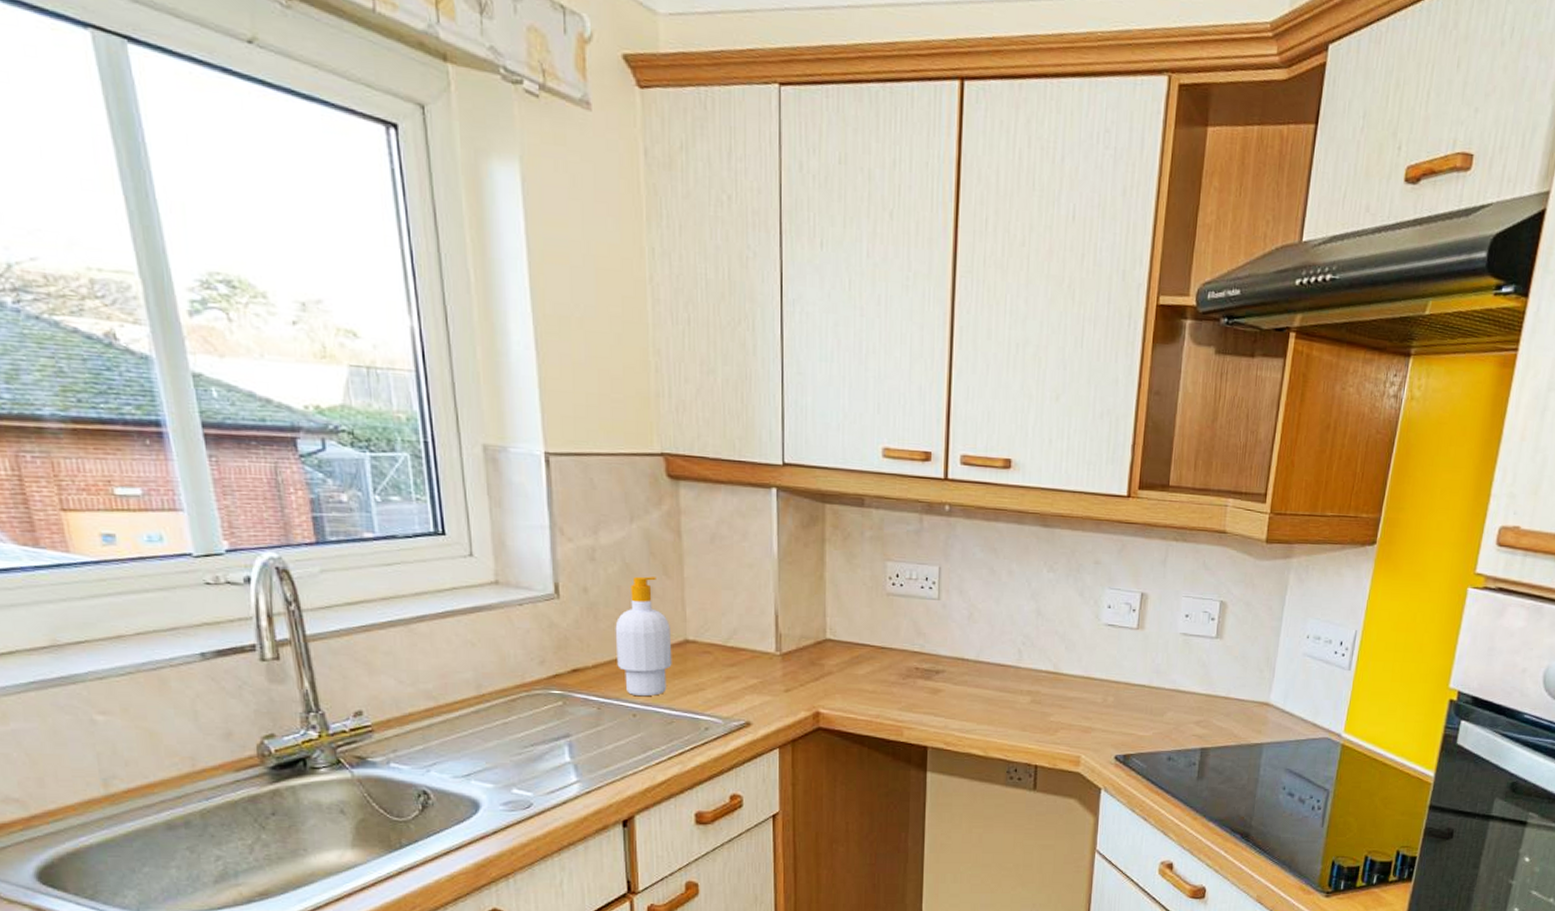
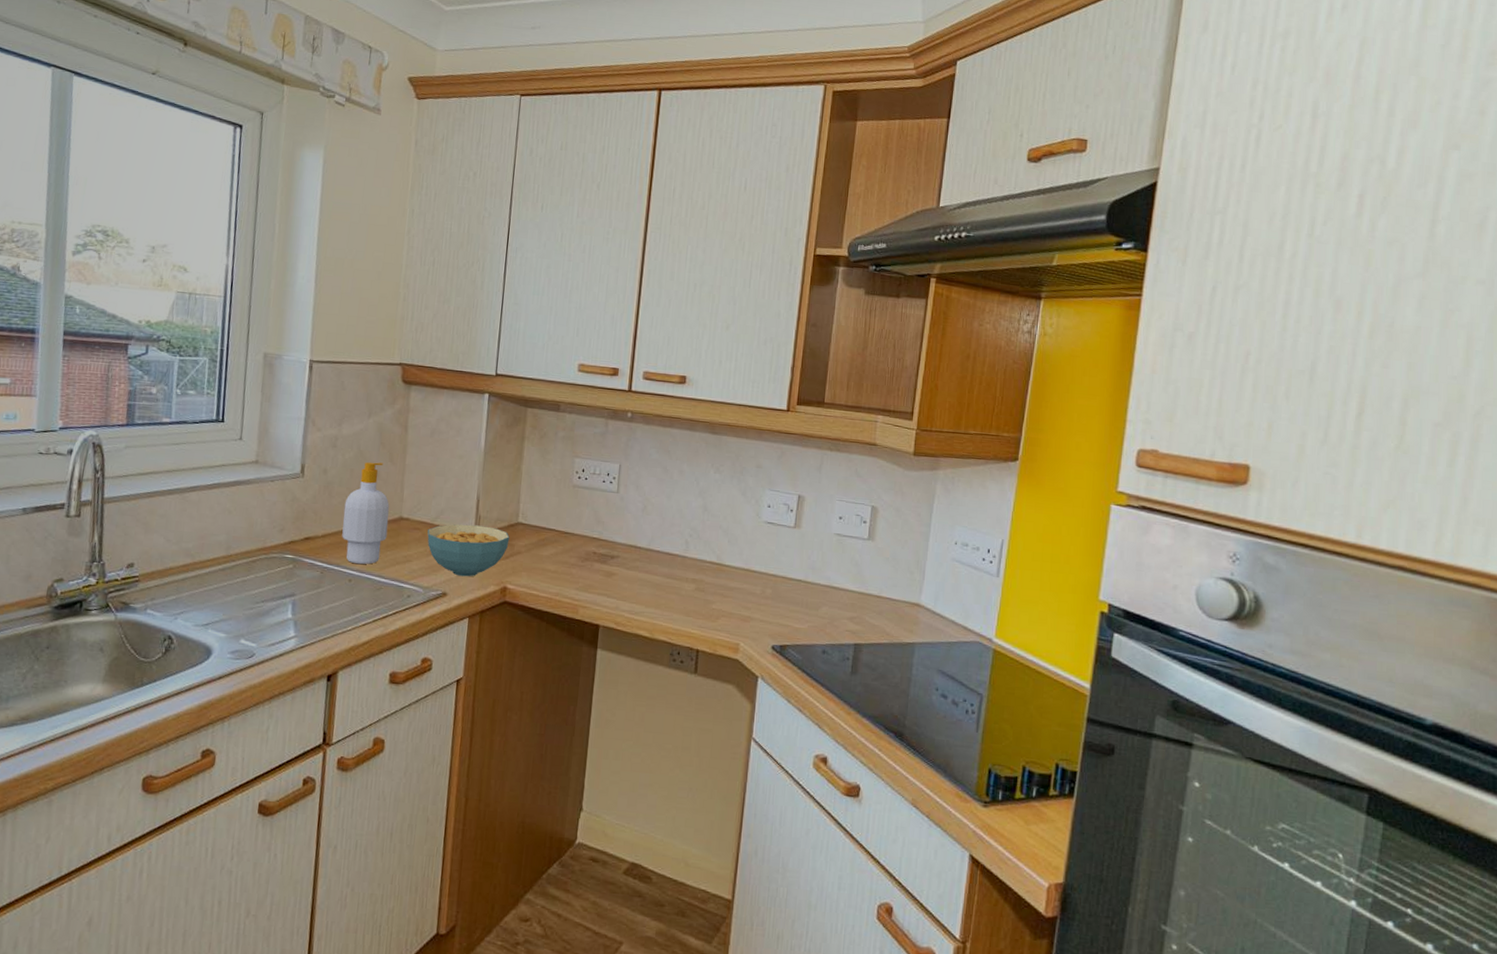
cereal bowl: none [720,644,818,703] -> present [427,524,510,577]

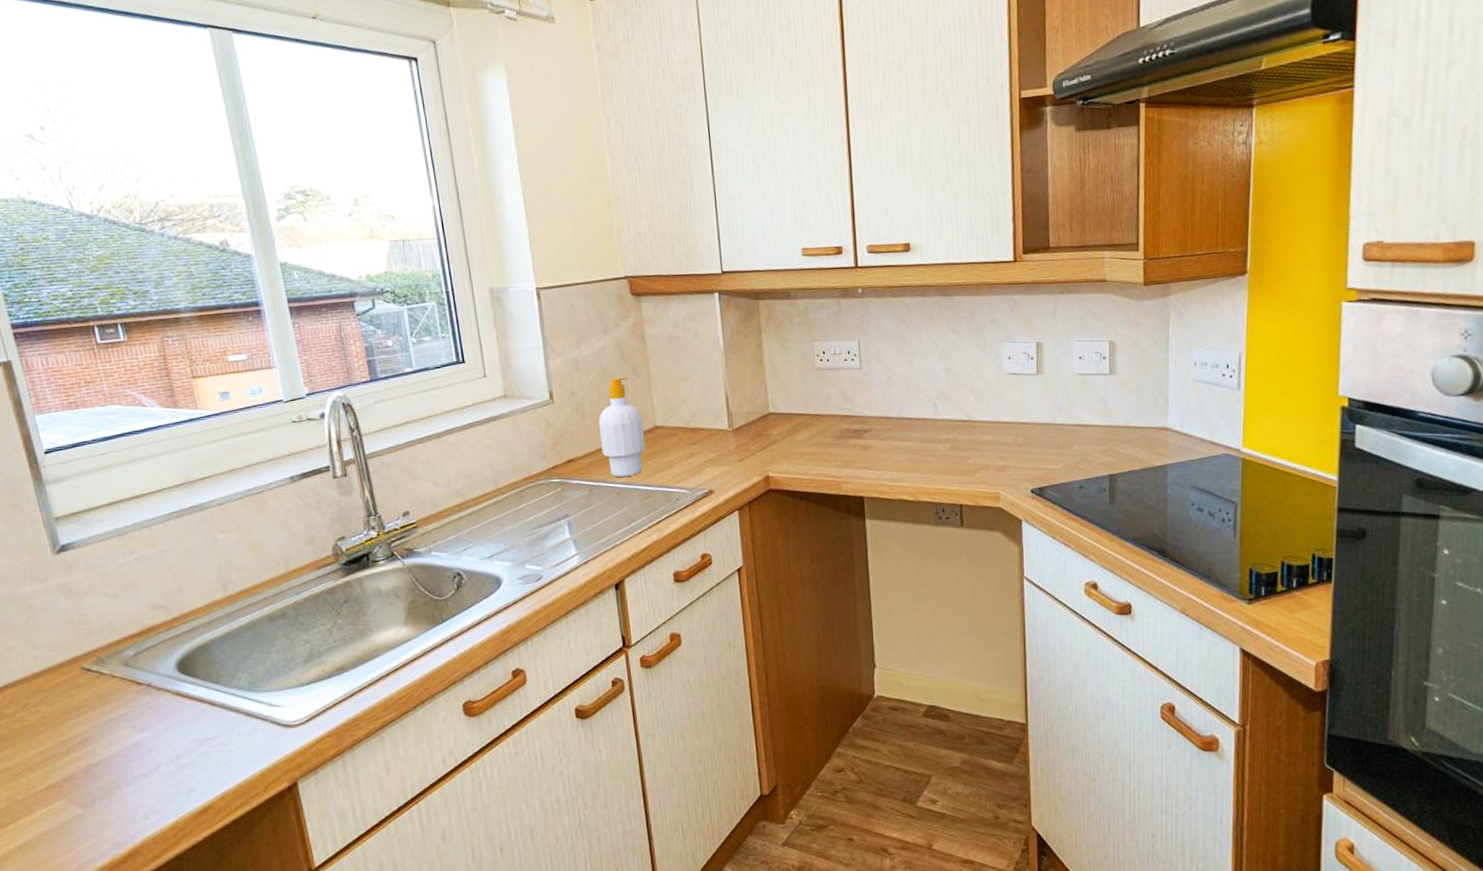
cereal bowl: present [427,524,510,577] -> none [684,421,764,473]

